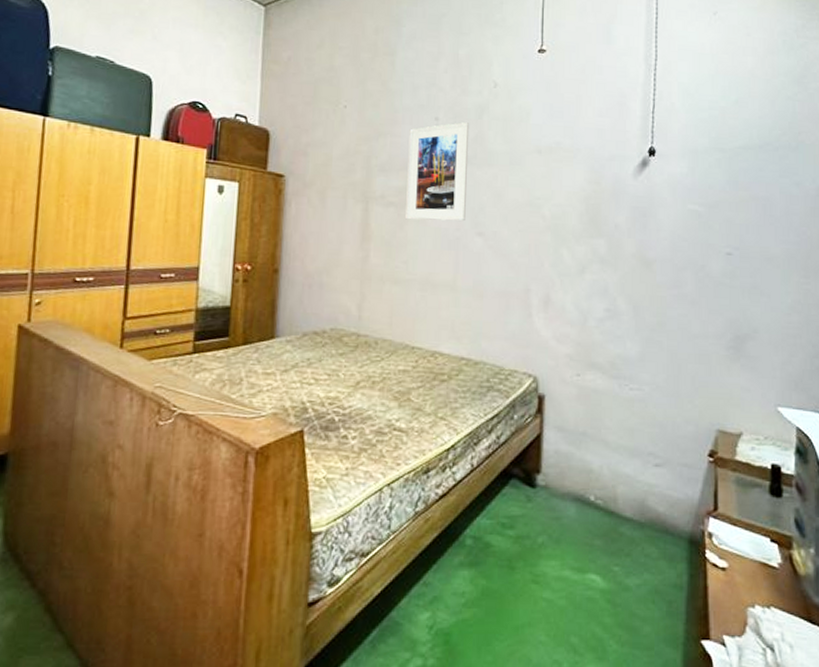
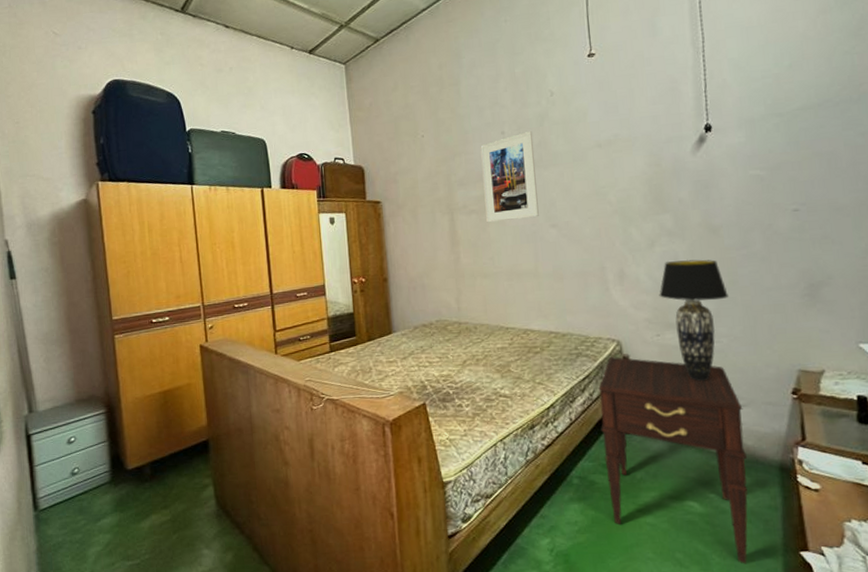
nightstand: none [504,395,658,653] -> present [598,357,748,564]
table lamp: none [584,292,655,434] -> present [659,259,728,382]

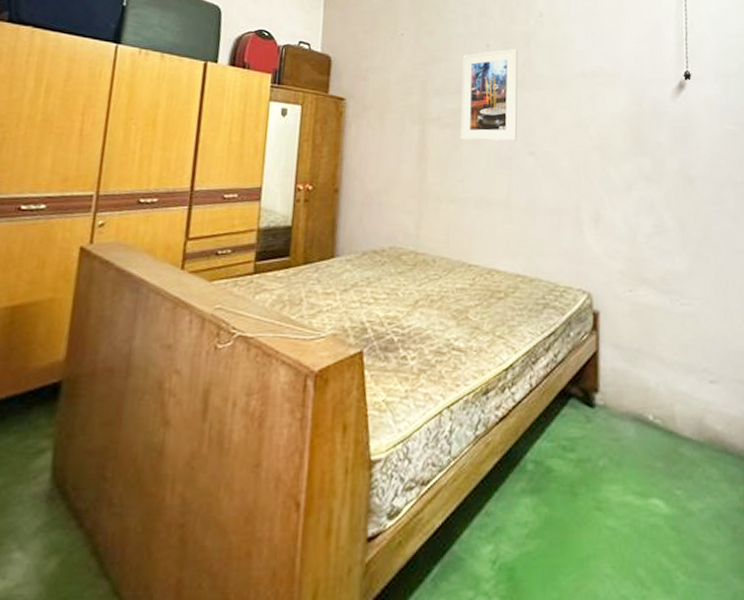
nightstand: present [598,357,748,564] -> none [563,312,716,585]
table lamp: present [659,259,728,382] -> none [634,208,702,350]

